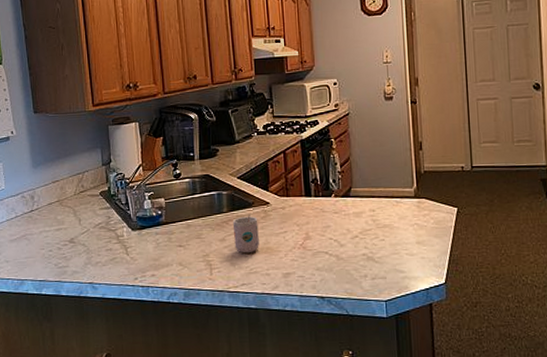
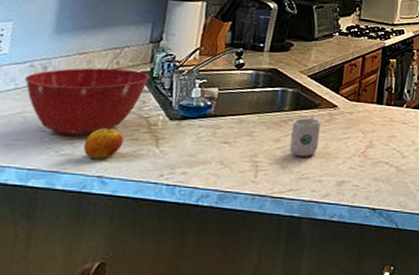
mixing bowl: none [20,191,109,251] -> present [24,67,150,136]
apple: none [74,240,102,269] -> present [83,125,124,160]

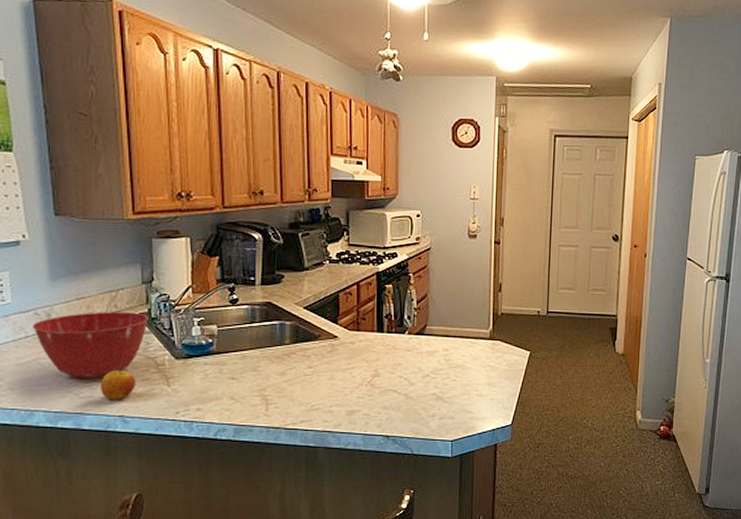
mug: present [289,116,322,157] -> none [295,348,324,389]

